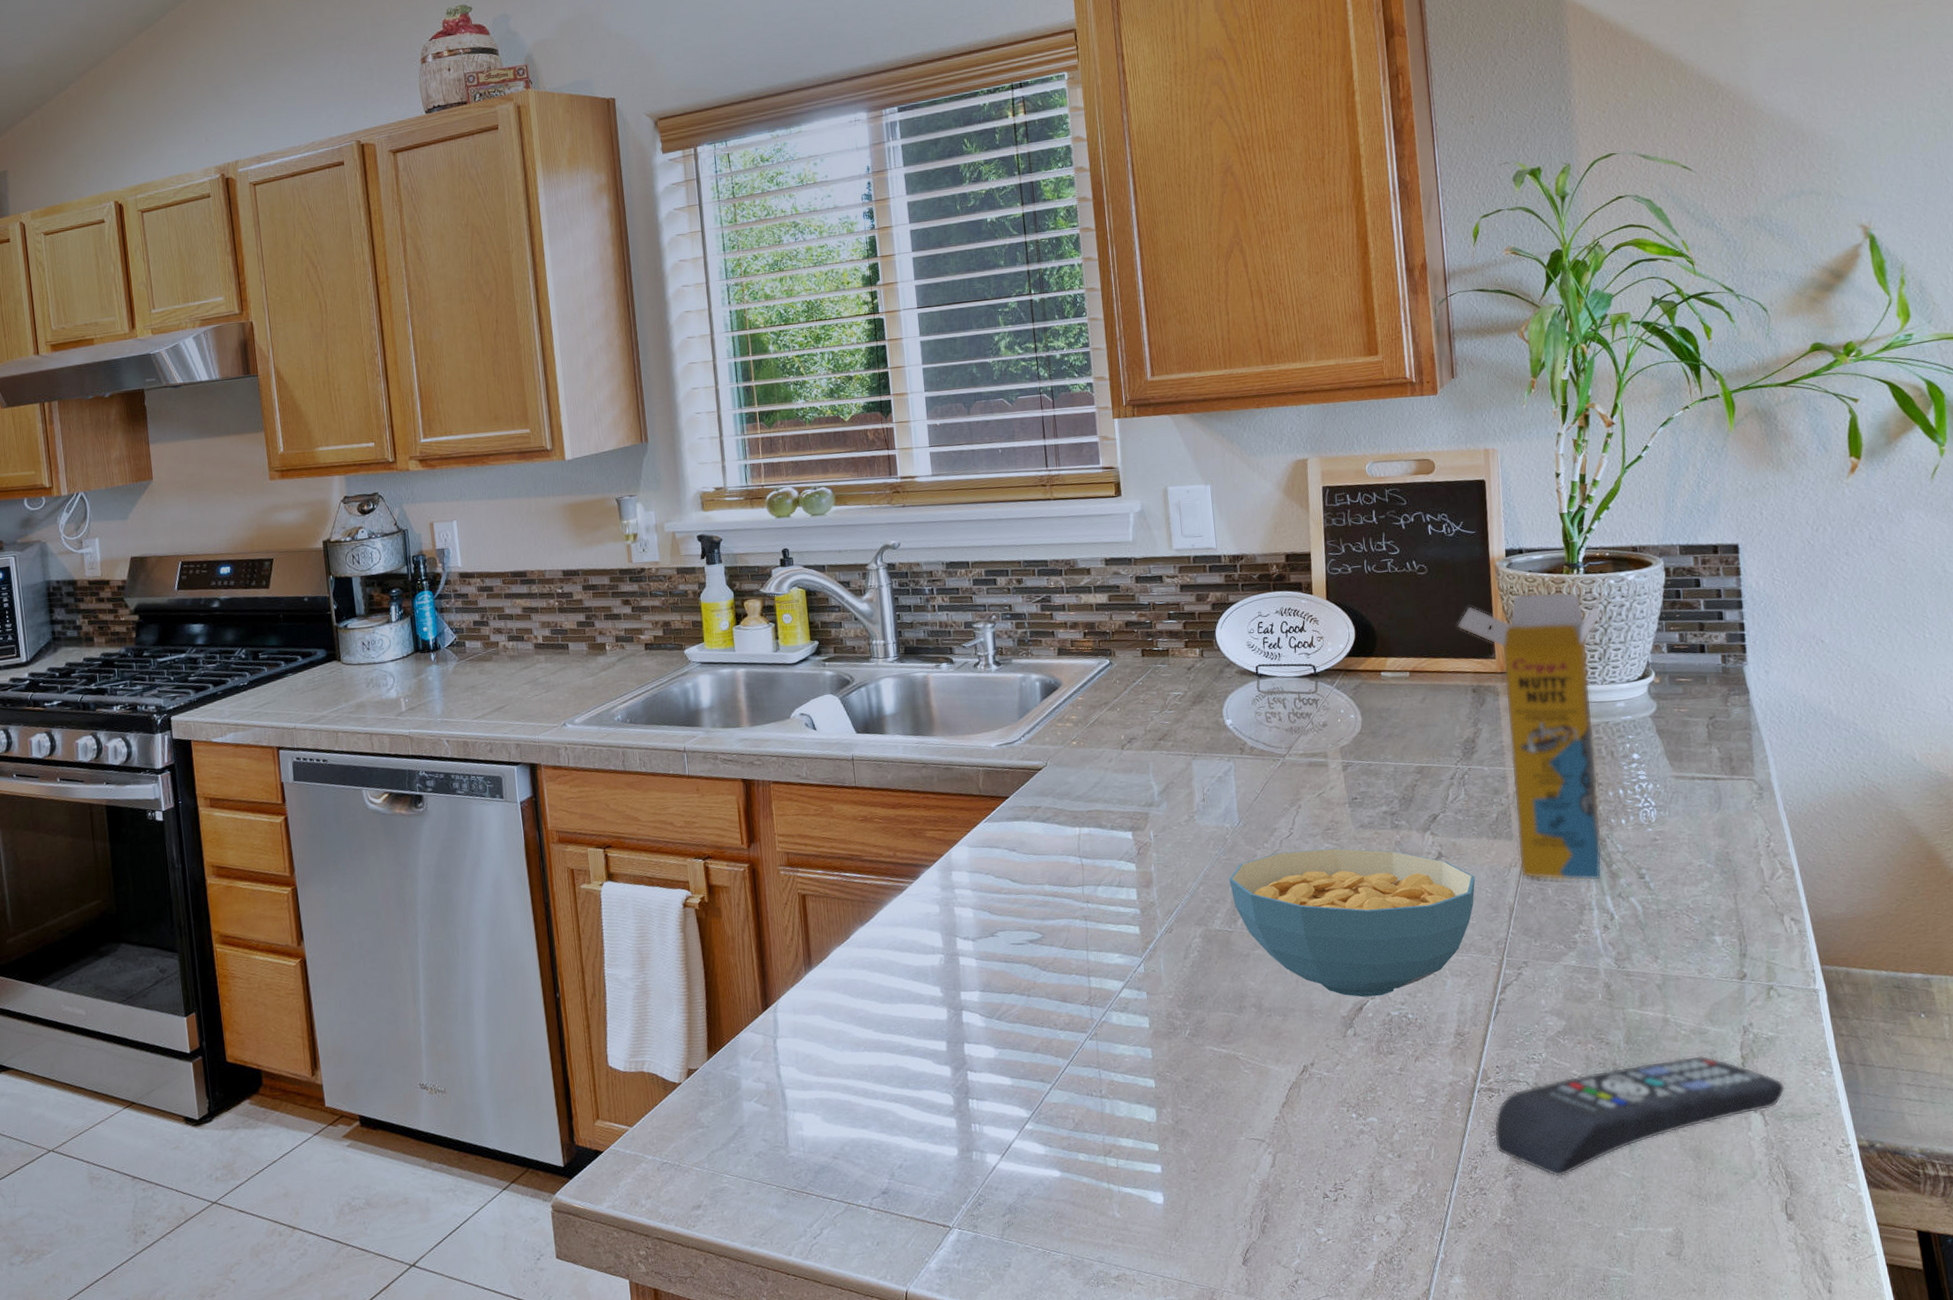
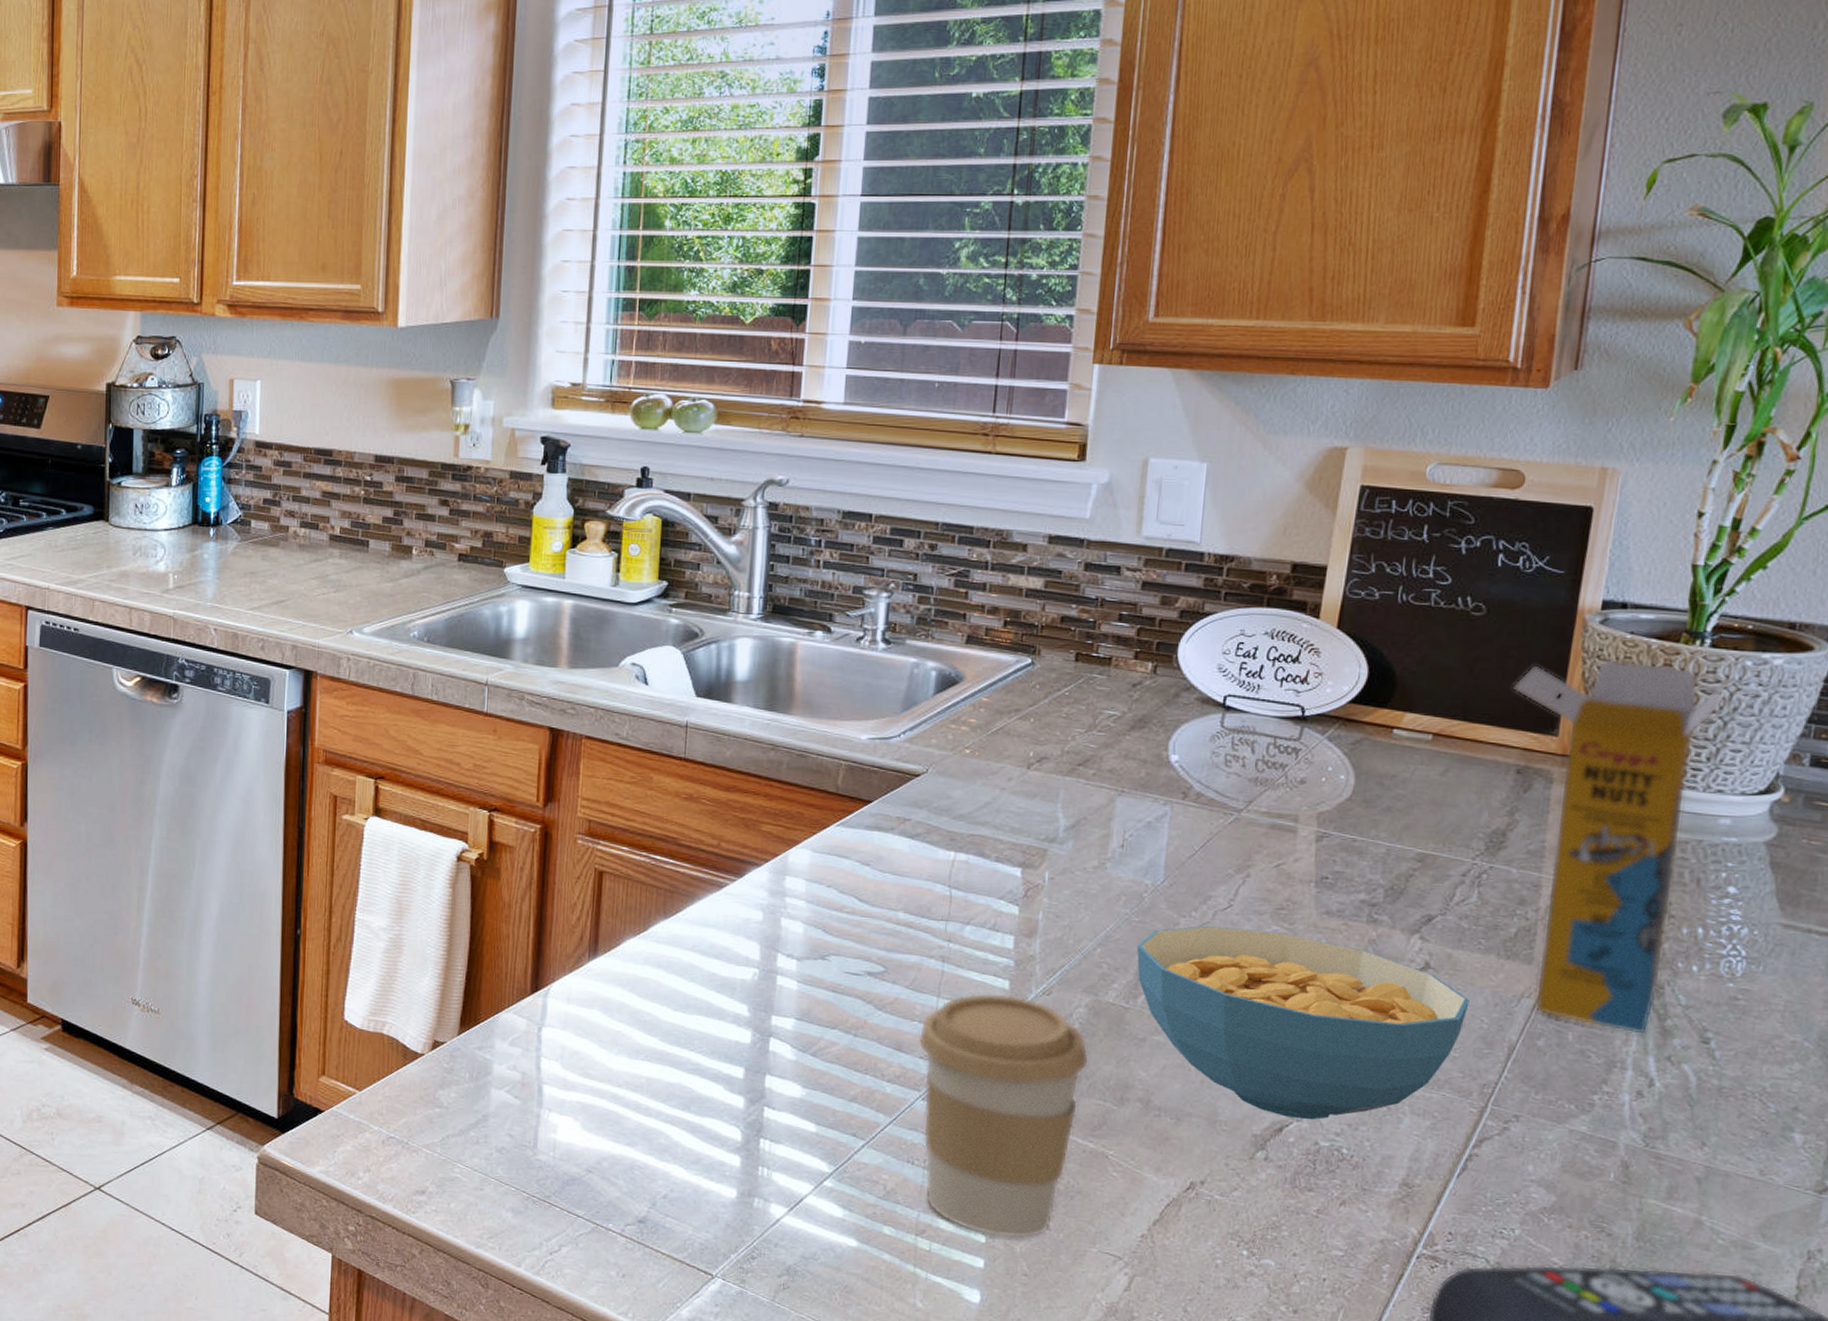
coffee cup: none [1077,937,1211,1144] -> present [918,993,1090,1239]

